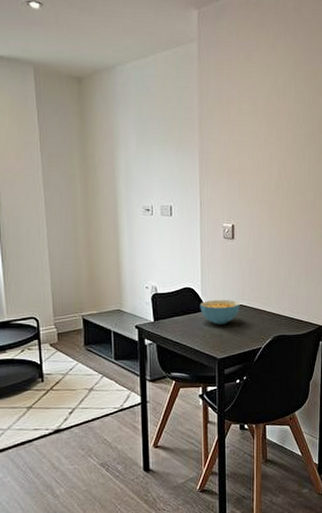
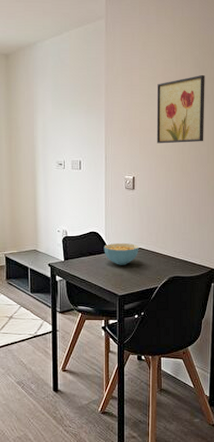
wall art: none [257,111,311,188] -> present [156,74,205,144]

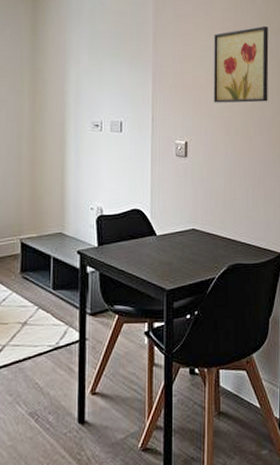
cereal bowl: present [104,242,139,265] -> none [148,222,192,251]

